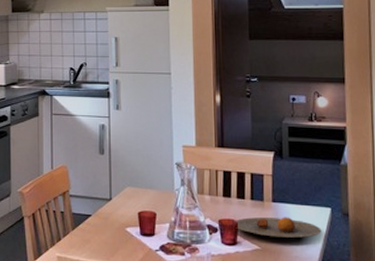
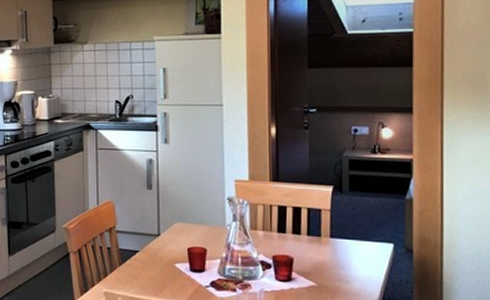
plate: present [235,217,322,238] -> none [290,253,383,274]

